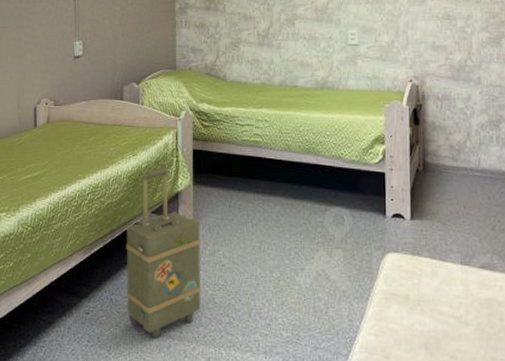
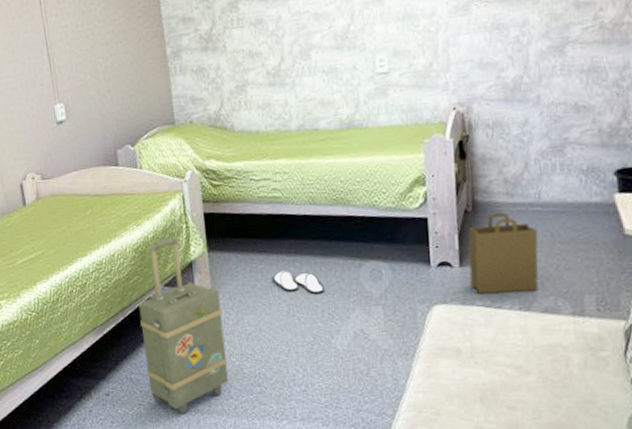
slippers: none [248,209,294,234] -> present [273,270,325,295]
shopping bag: none [419,174,478,247] -> present [468,212,539,294]

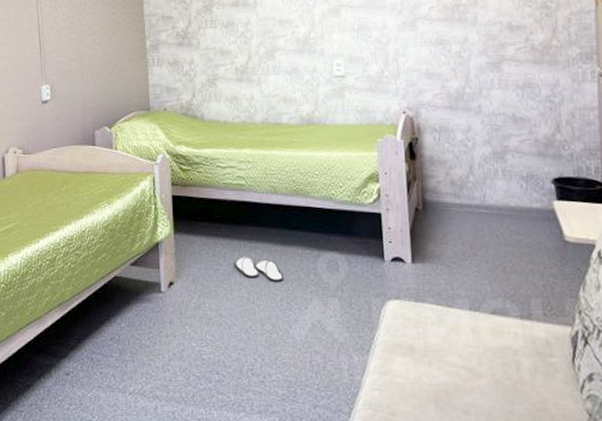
suitcase: present [138,236,228,415] -> none [105,216,188,400]
shopping bag: present [468,212,539,294] -> none [419,212,487,291]

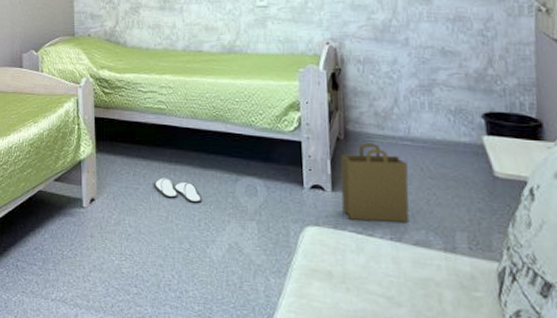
shopping bag: none [419,212,487,291] -> present [340,143,410,222]

